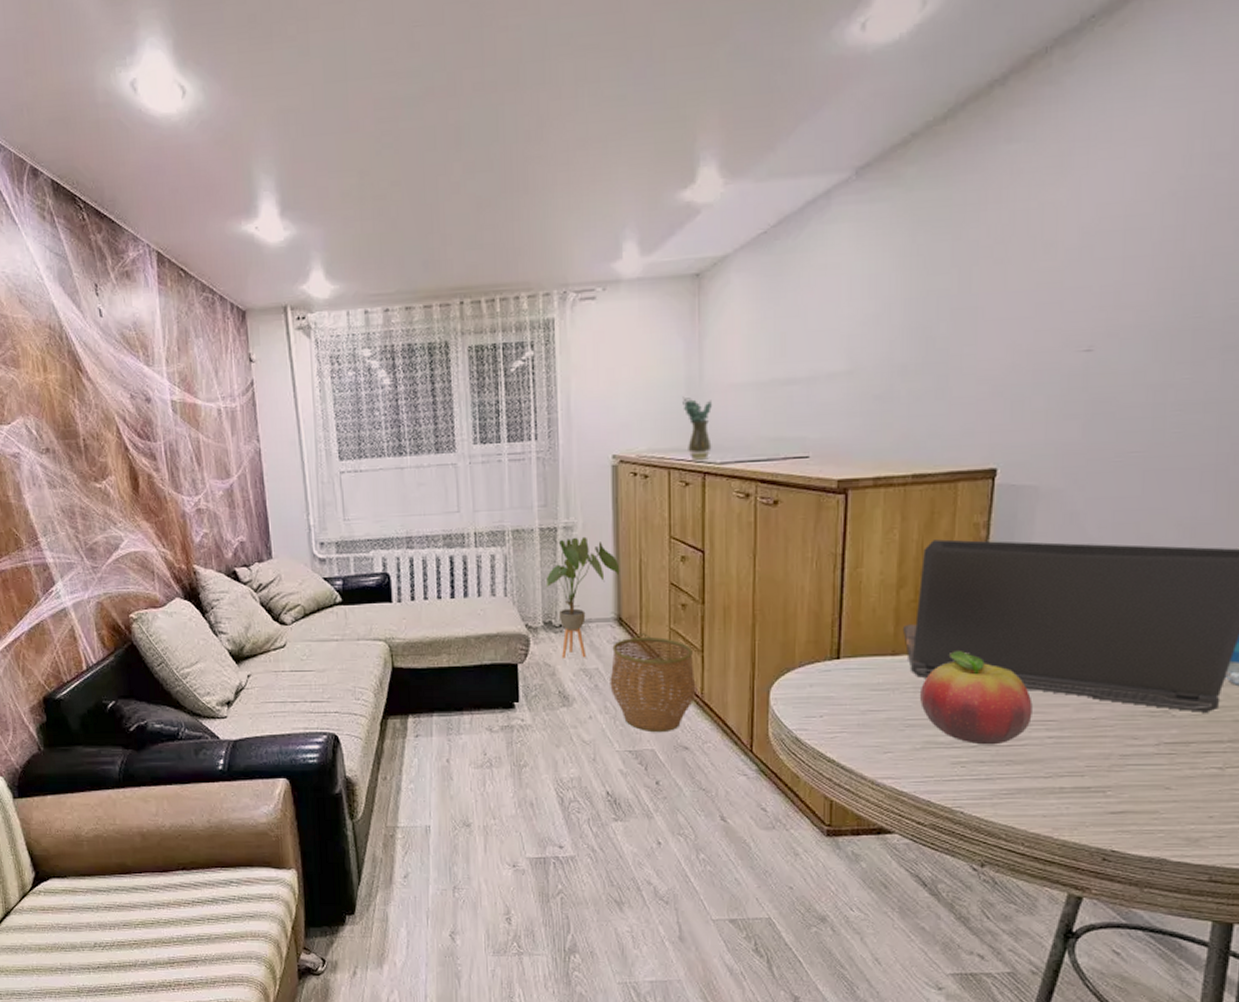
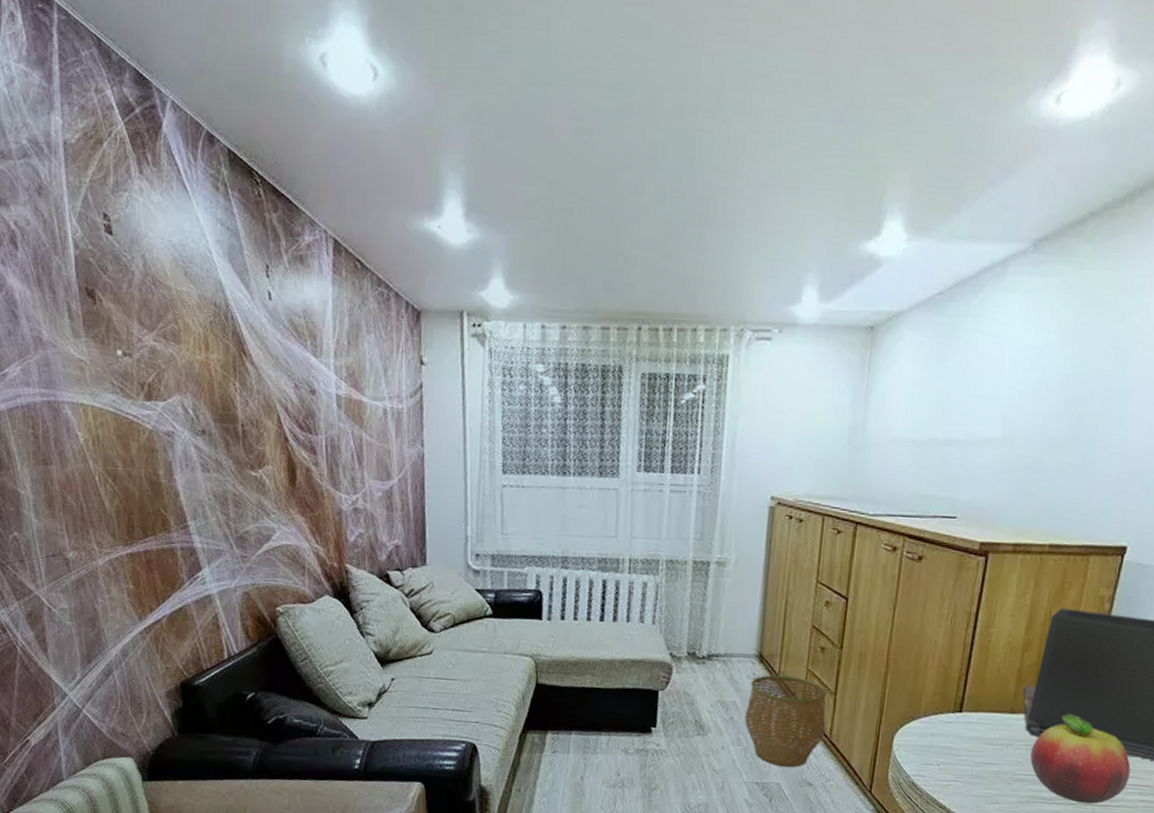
house plant: present [545,536,620,658] -> none [693,573,767,691]
vase: present [682,396,712,460] -> none [843,446,871,510]

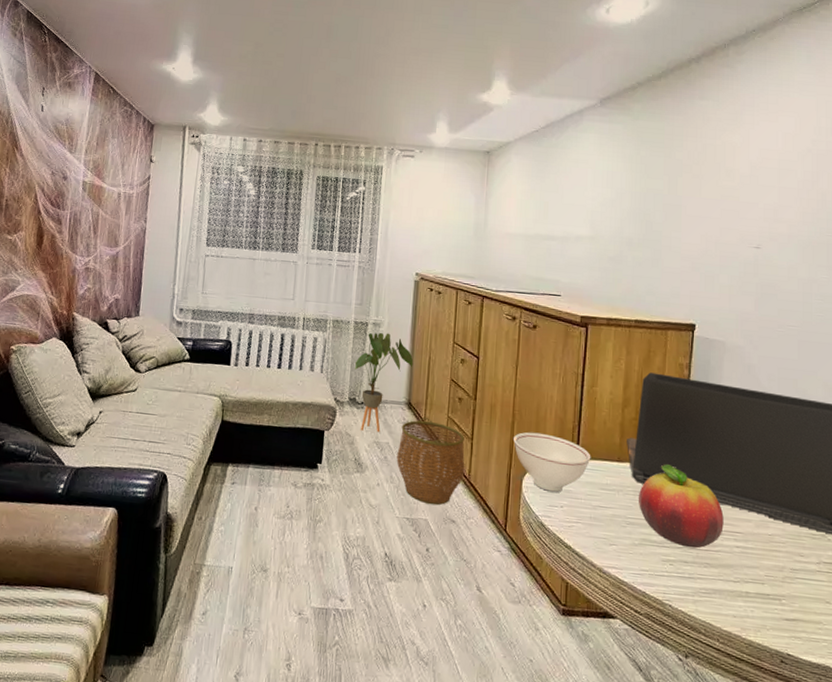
house plant: none [693,573,767,691] -> present [354,333,414,433]
bowl: none [885,683,979,749] -> present [513,432,591,492]

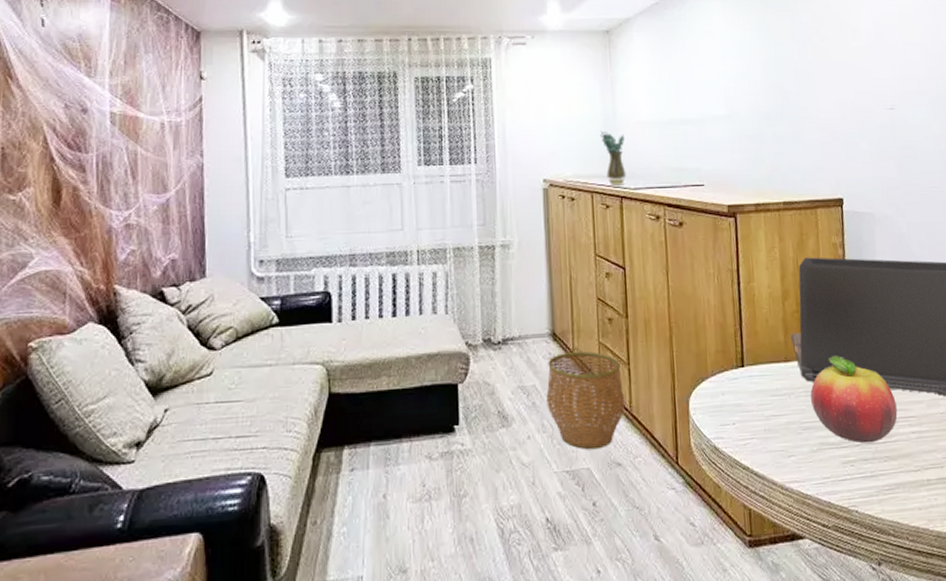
house plant: present [354,333,414,433] -> none [485,254,553,376]
vase: none [471,237,492,287] -> present [600,130,627,186]
bowl: present [513,432,591,492] -> none [672,343,758,409]

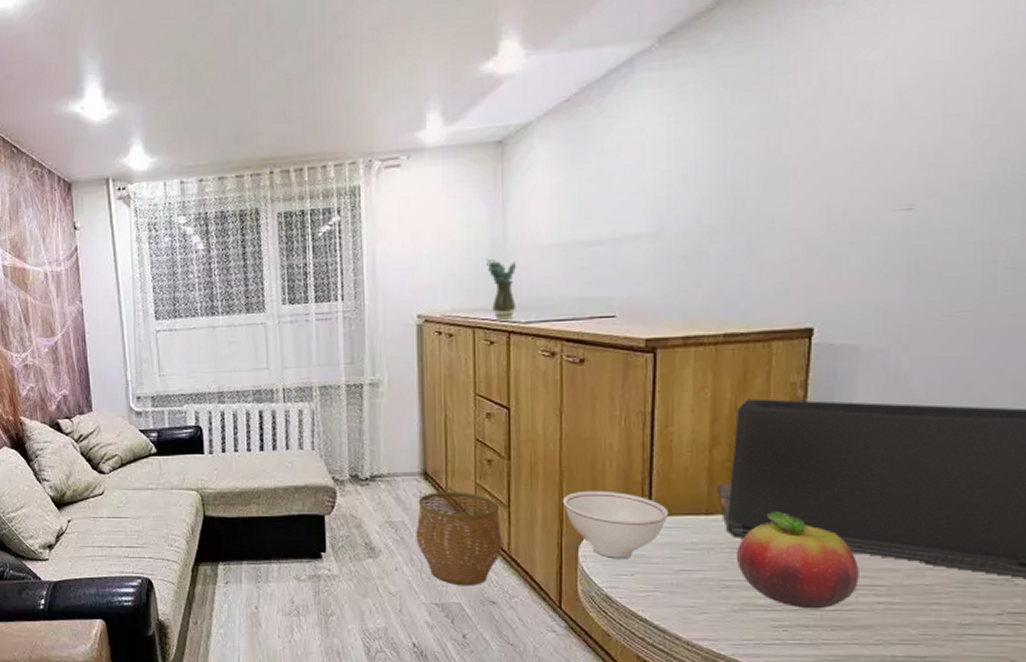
bowl: none [672,343,758,409] -> present [562,490,669,558]

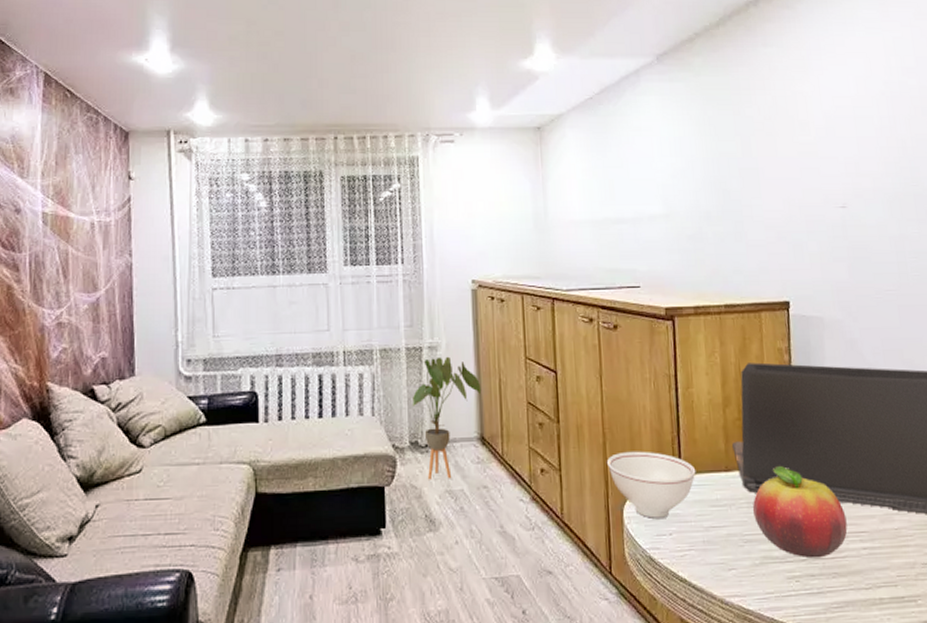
house plant: none [352,393,426,511] -> present [412,356,482,480]
basket: present [416,488,503,585] -> none [474,453,556,556]
vase: present [487,258,516,320] -> none [531,230,558,287]

